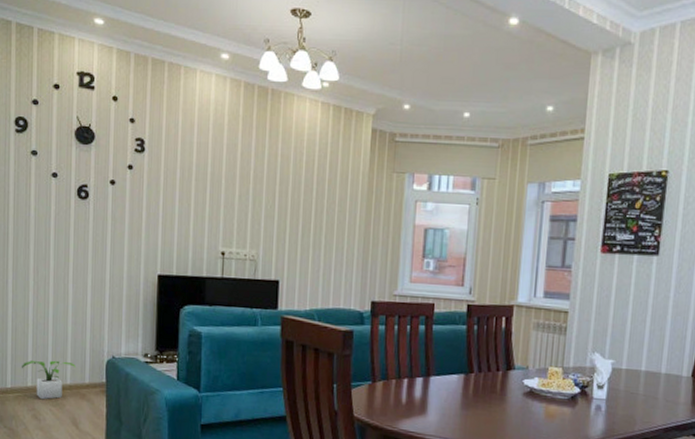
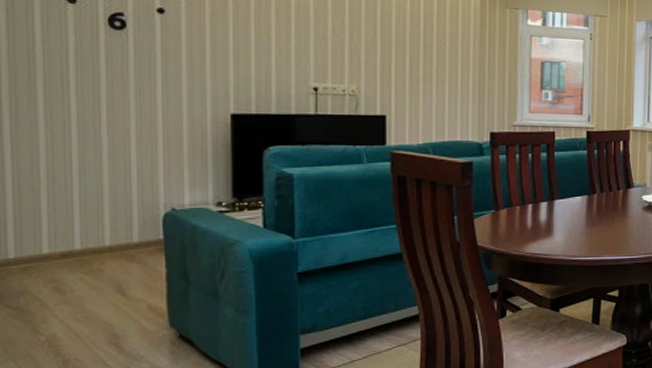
potted plant: present [22,360,75,400] -> none [32,219,117,268]

